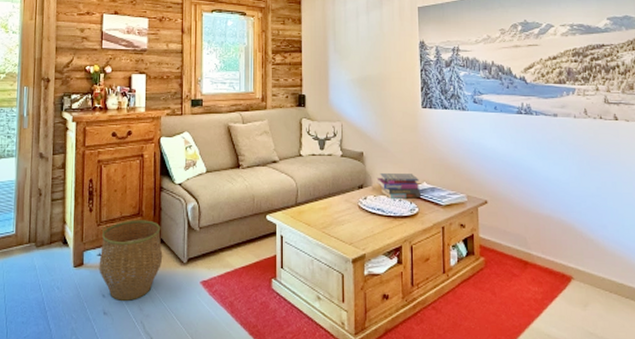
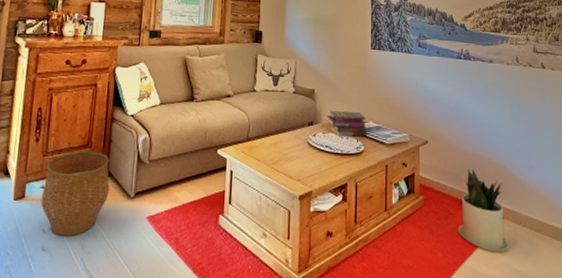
planter: none [523,228,581,314] -> present [458,168,509,252]

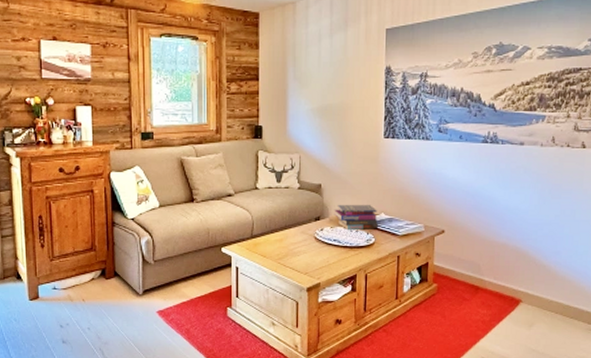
basket: present [40,151,110,236] -> none [54,254,118,330]
planter: present [458,168,509,252] -> none [472,256,526,334]

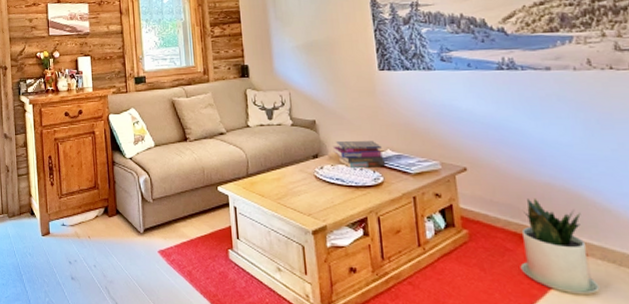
planter: none [472,256,526,334] -> present [520,197,600,296]

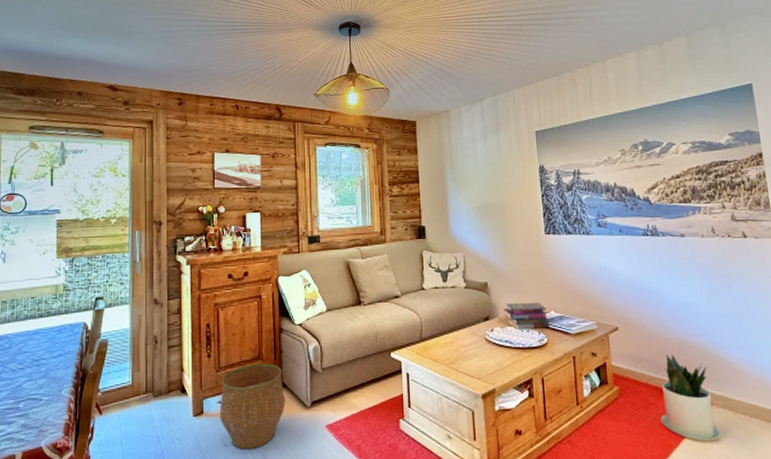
basket: none [63,192,121,267] -> present [219,363,286,449]

